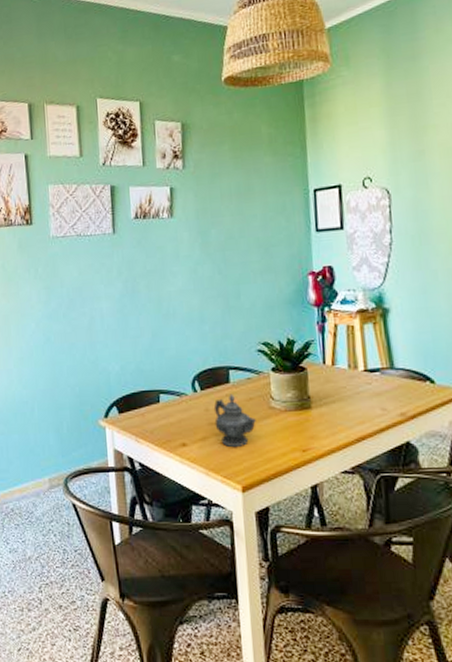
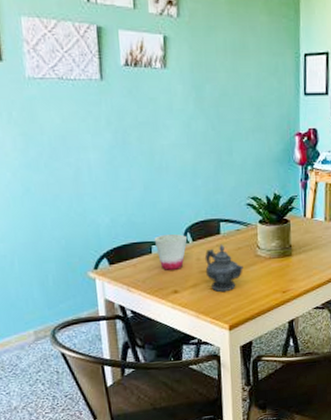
cup: none [161,382,196,421] -> present [154,234,188,270]

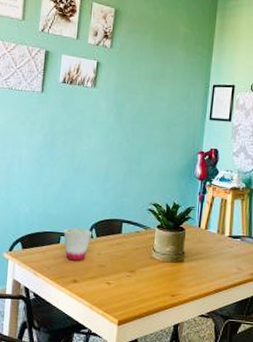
teapot: present [204,244,243,292] -> none [104,242,138,288]

